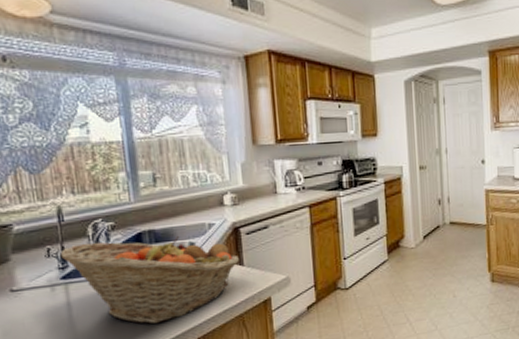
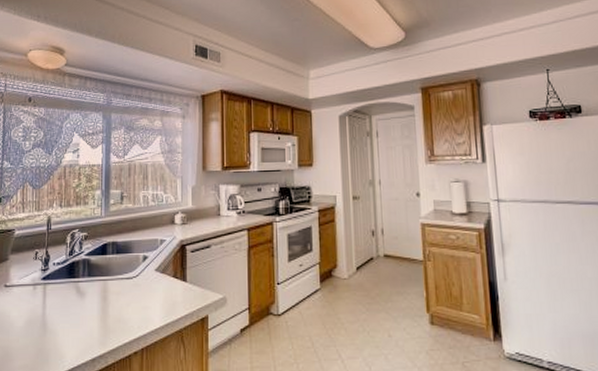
fruit basket: present [60,236,241,324] -> none [44,249,184,329]

